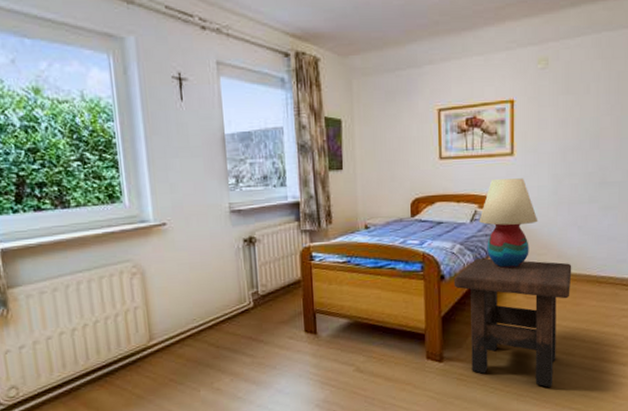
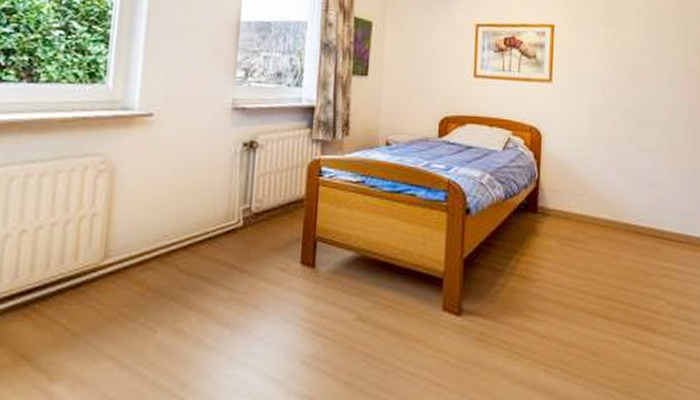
side table: present [453,258,572,387] -> none [480,192,610,357]
table lamp: present [479,178,538,269] -> none [512,106,575,208]

